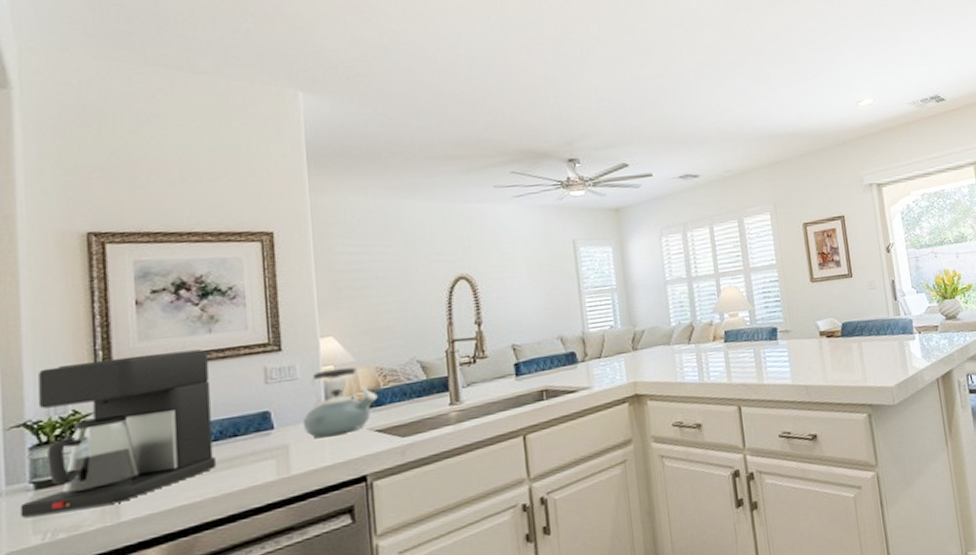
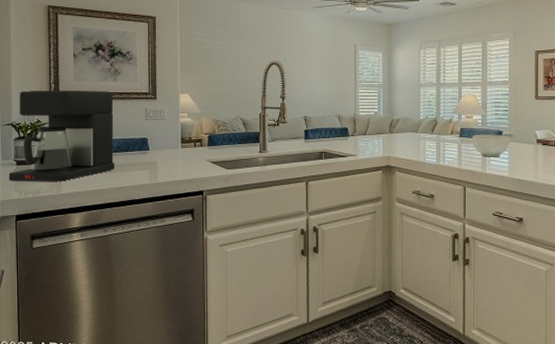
kettle: present [302,367,378,439] -> none [166,116,214,161]
bowl: none [740,331,788,364] -> present [472,134,510,157]

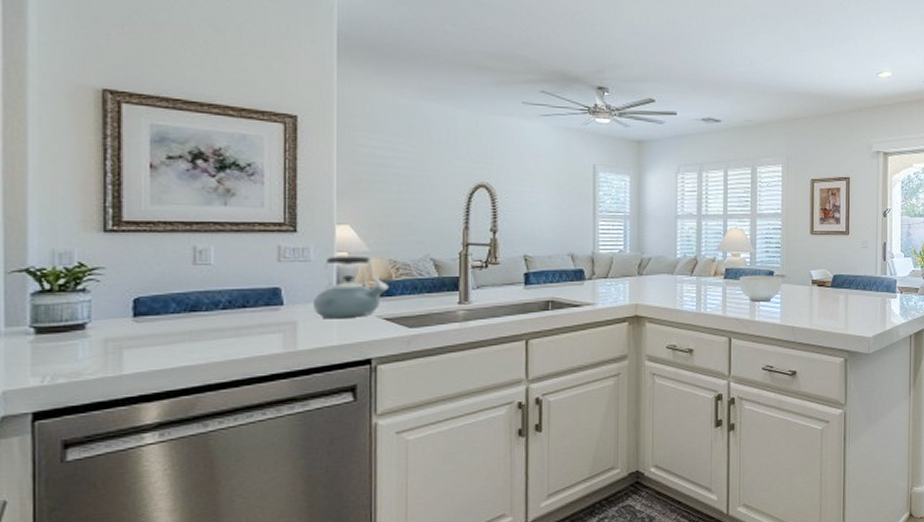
coffee maker: present [8,90,114,181] -> none [19,217,222,359]
kettle: none [166,116,214,161] -> present [312,256,389,319]

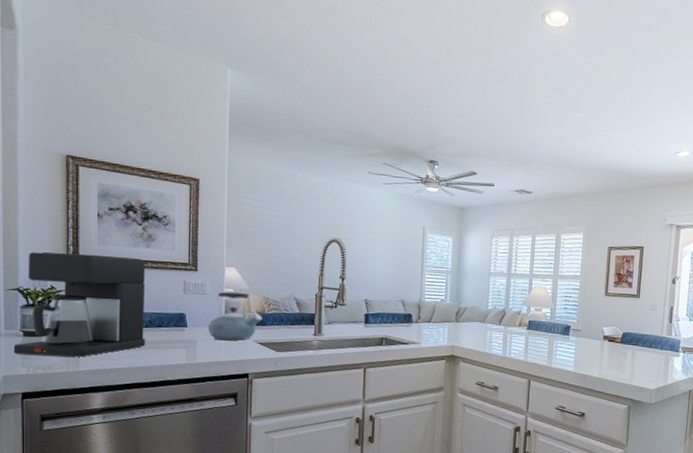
coffee maker: none [19,217,222,359] -> present [13,252,145,357]
bowl: present [739,275,783,302] -> none [540,327,578,352]

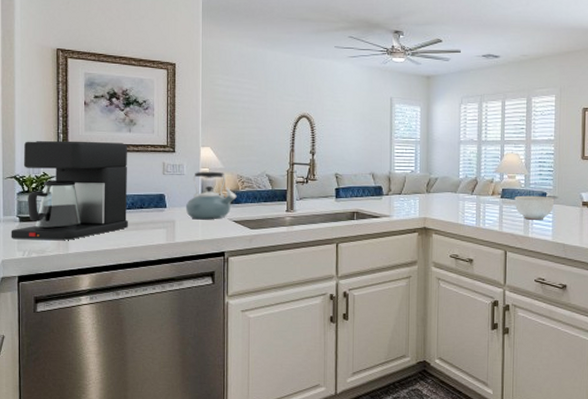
bowl: none [540,327,578,352] -> present [514,195,555,220]

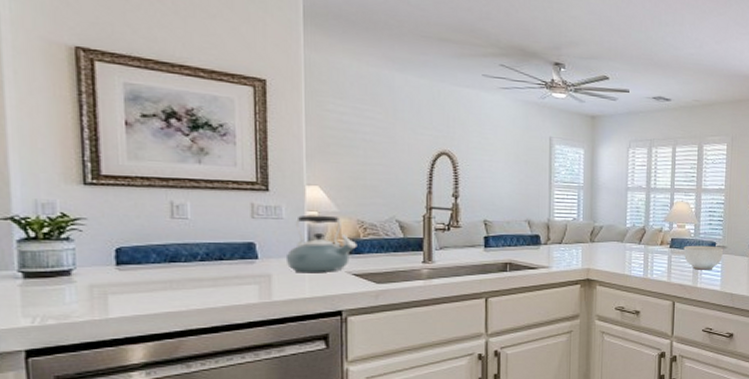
coffee maker: present [11,140,128,240] -> none [9,170,201,301]

